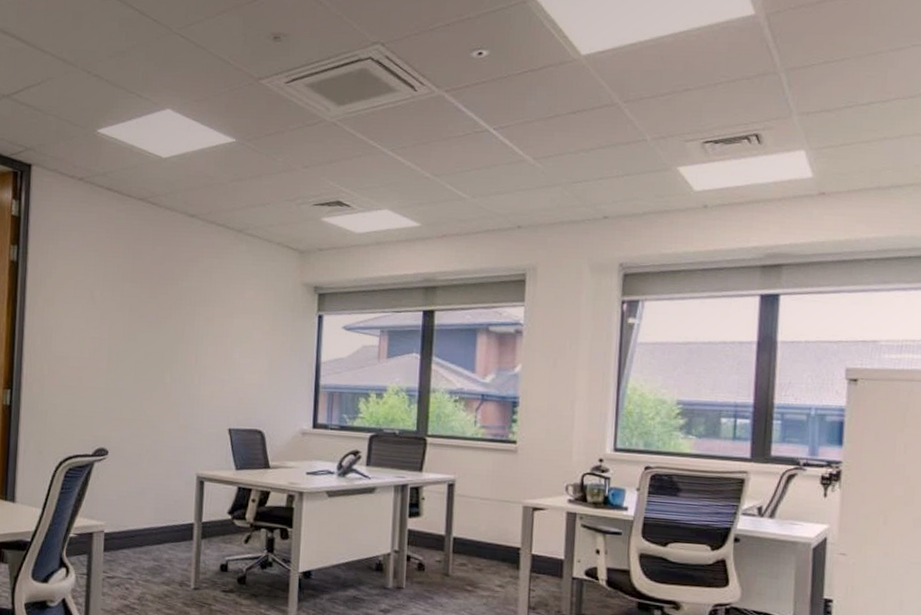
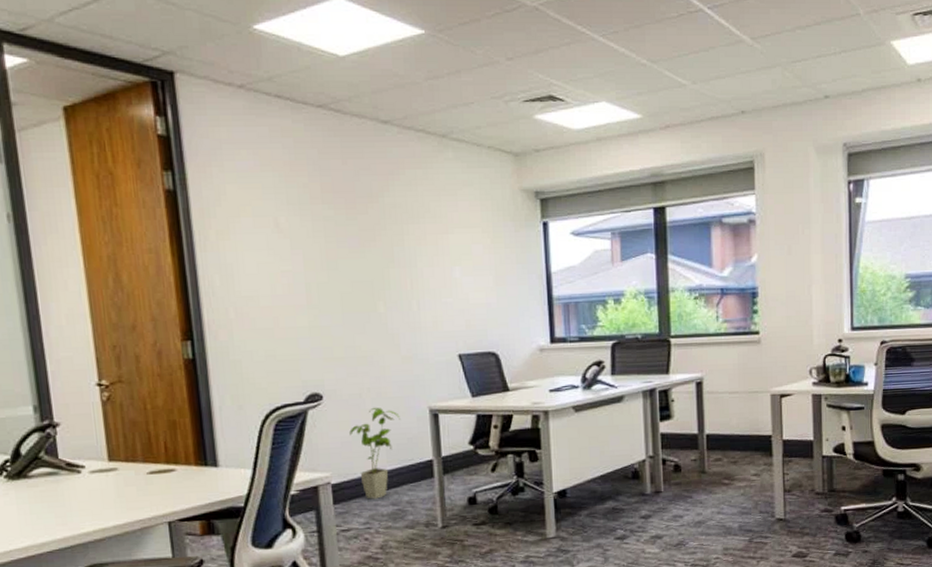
house plant: none [126,467,171,553] -> present [349,407,400,499]

